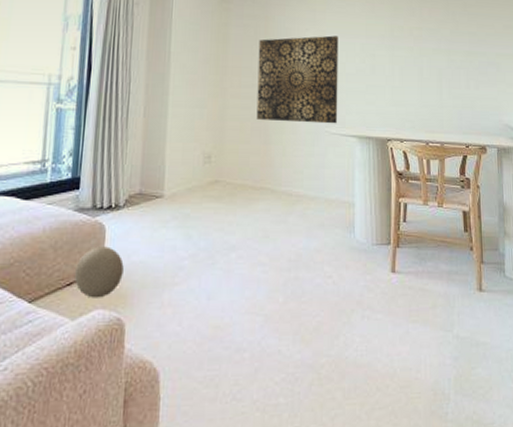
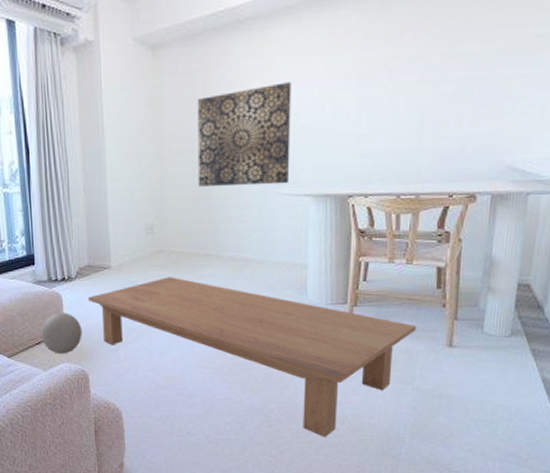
coffee table: none [135,210,451,398] -> present [88,277,416,438]

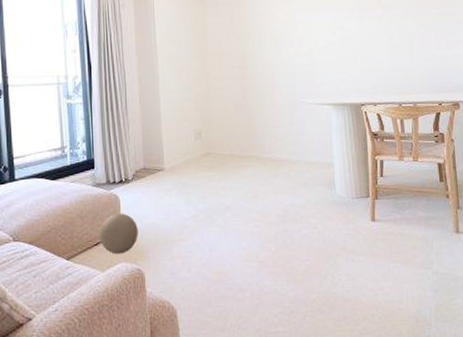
coffee table: present [88,277,416,438] -> none [144,177,428,325]
wall art: present [197,82,291,187] -> none [234,14,312,97]

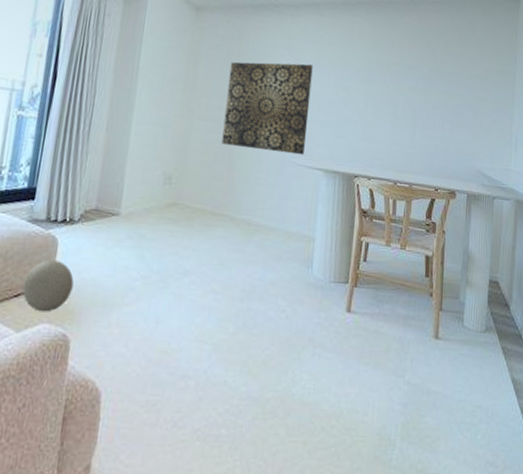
wall art: none [234,14,312,97] -> present [221,62,313,156]

